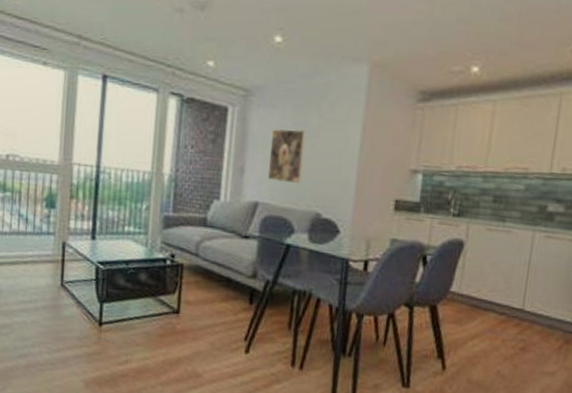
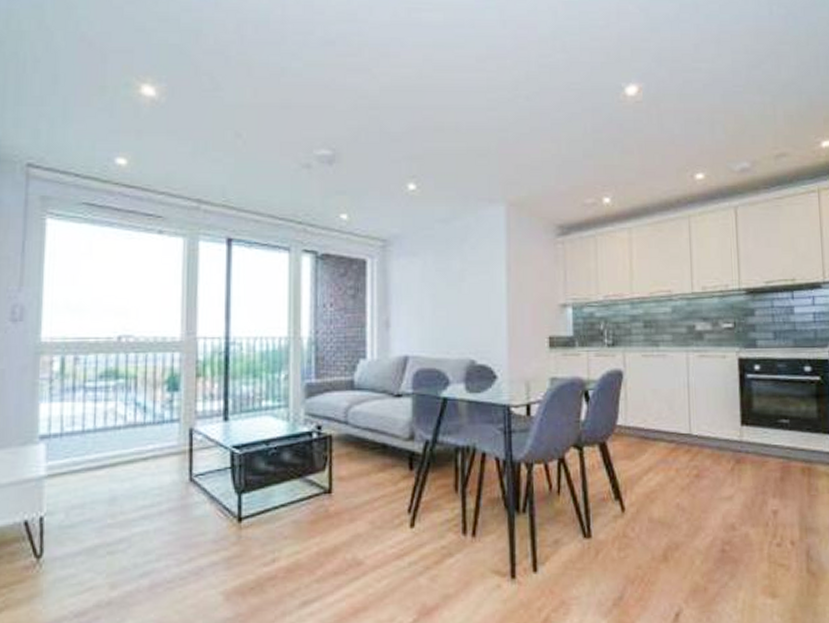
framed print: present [267,128,306,184] -> none [414,276,451,332]

